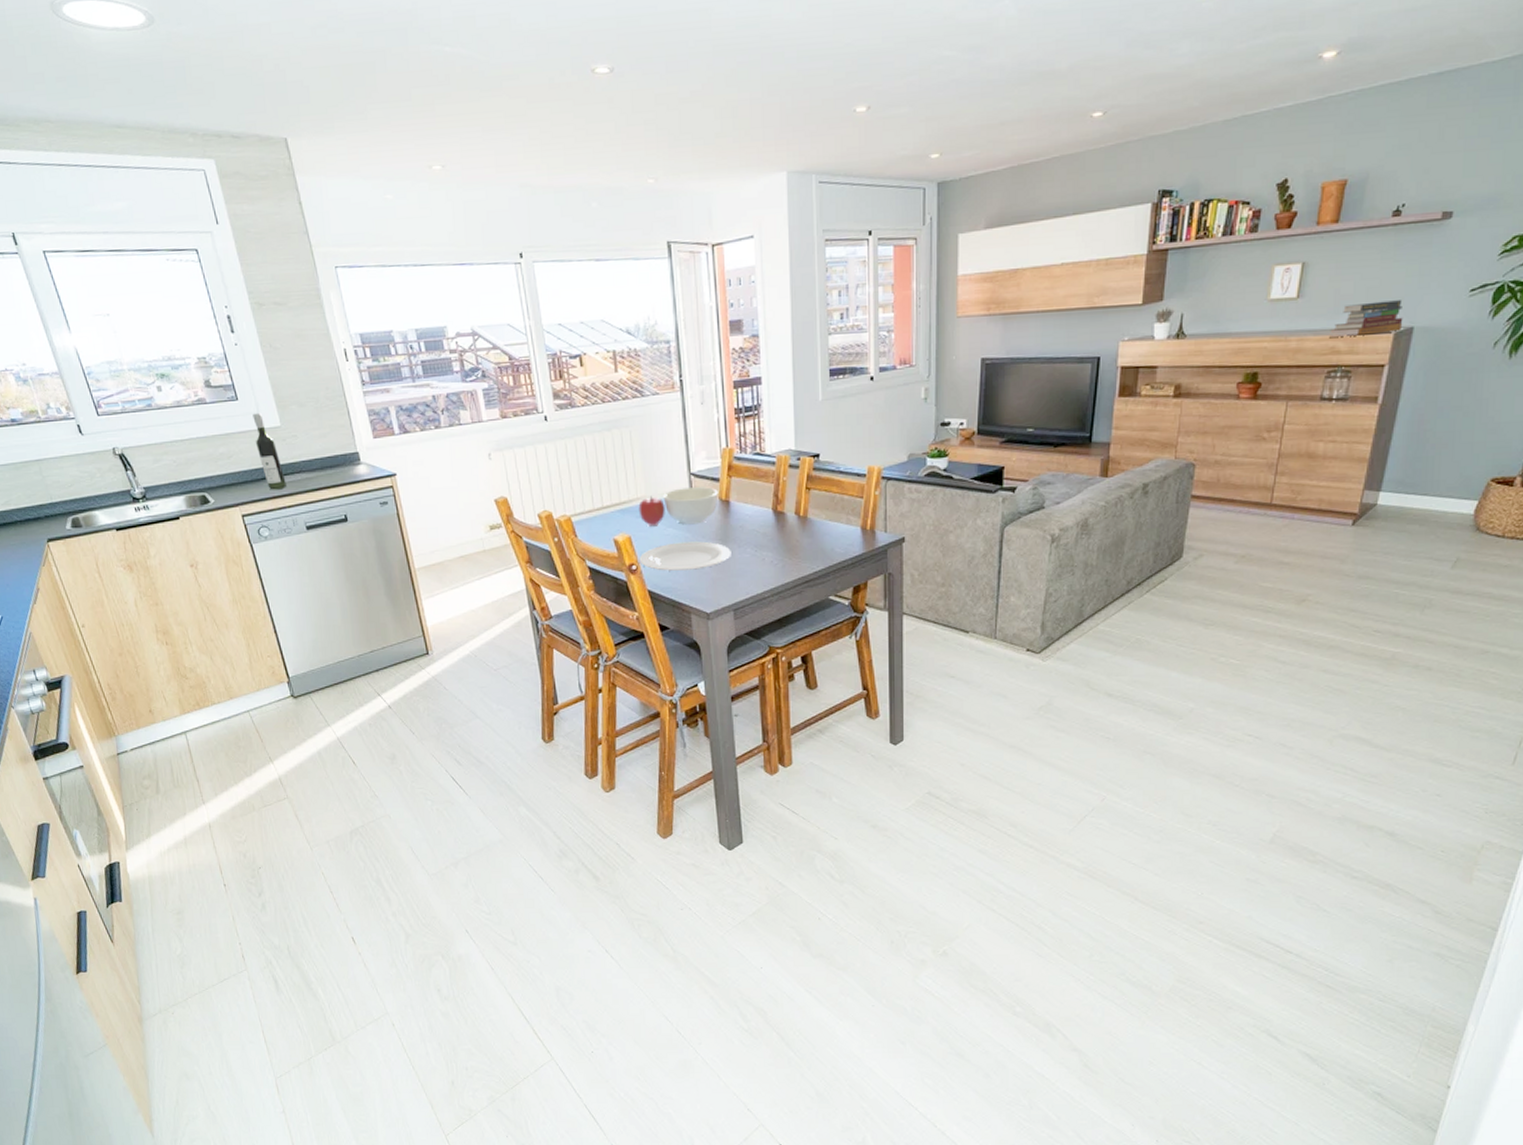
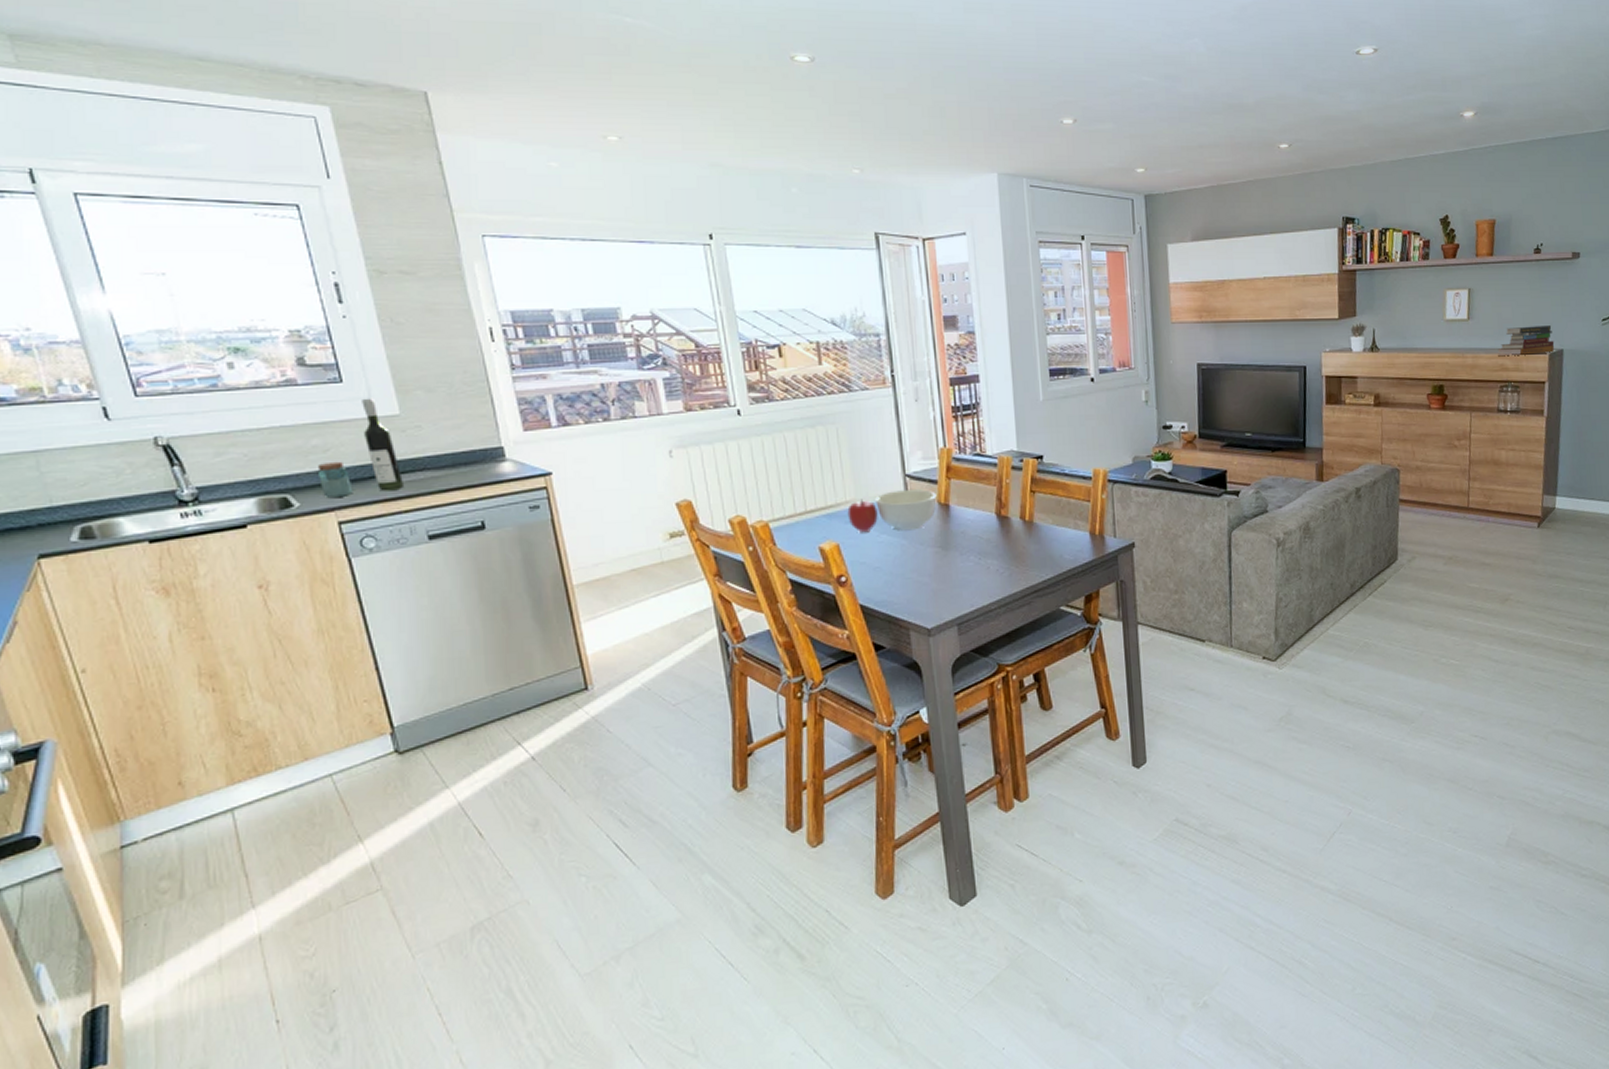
peanut butter: none [224,465,251,496] -> present [317,461,353,499]
plate: present [639,541,731,571] -> none [849,549,953,583]

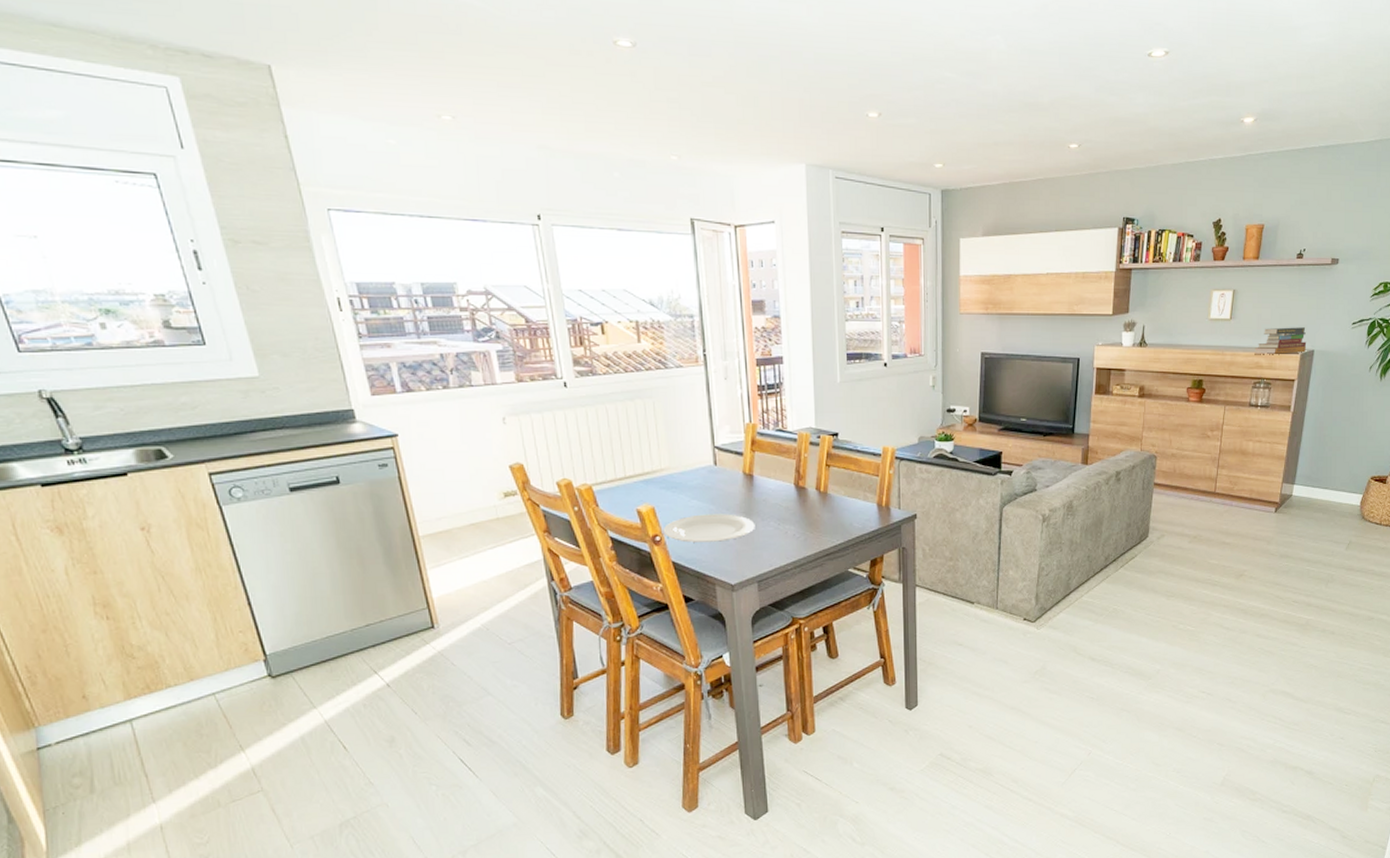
peanut butter: present [317,461,353,499] -> none [187,418,221,452]
bottle: present [362,398,405,492] -> none [224,360,267,447]
fruit: present [847,498,878,533] -> none [662,467,690,498]
plate: none [849,549,953,583] -> present [663,514,755,543]
bowl: present [875,489,937,531] -> none [687,460,742,497]

